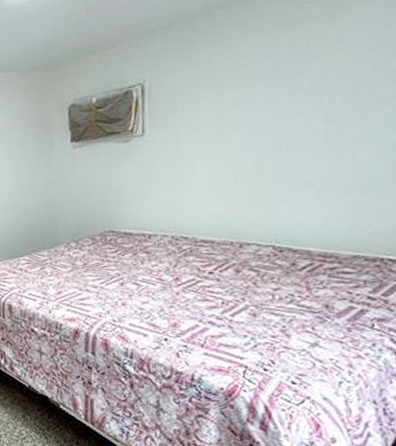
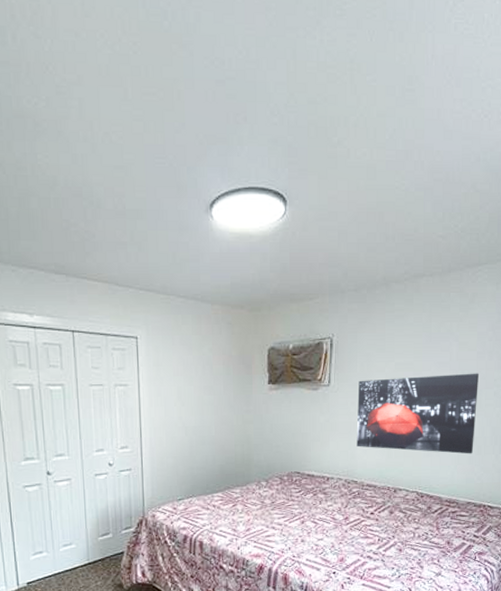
wall art: none [180,94,359,200] -> present [356,373,479,454]

